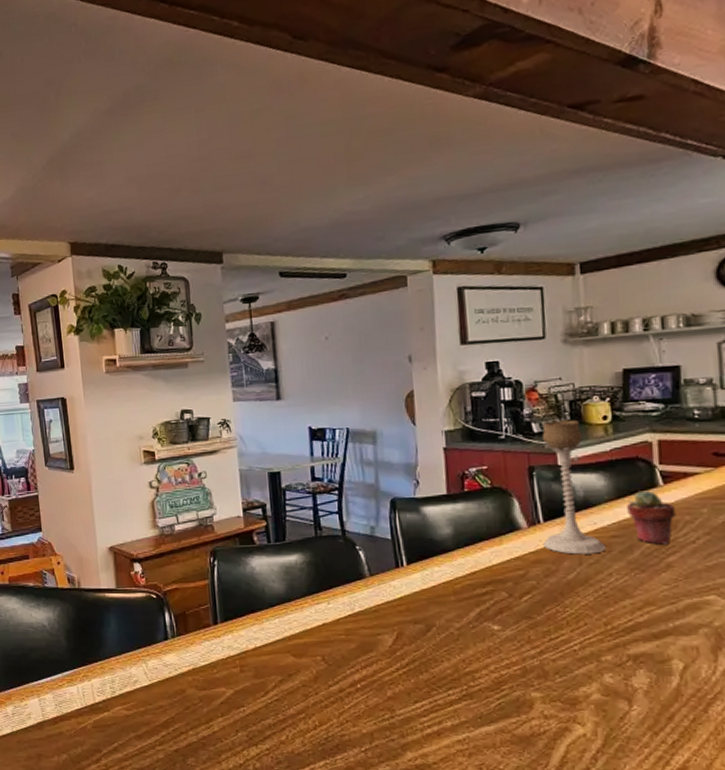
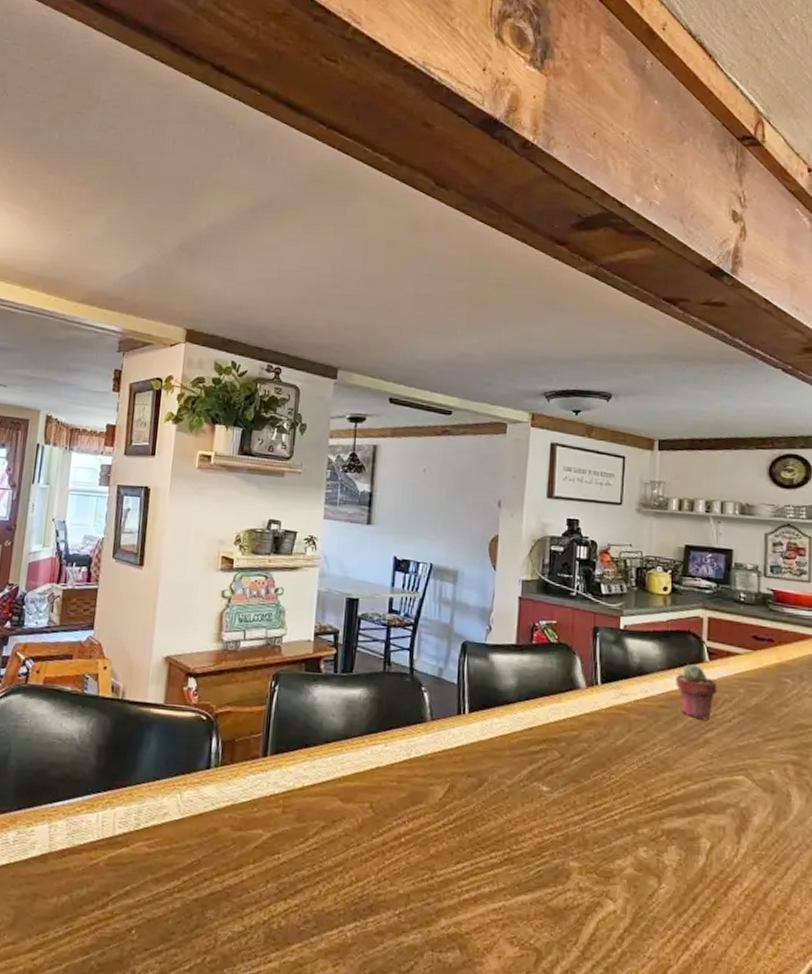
candle holder: present [541,419,606,555] -> none [597,584,653,722]

